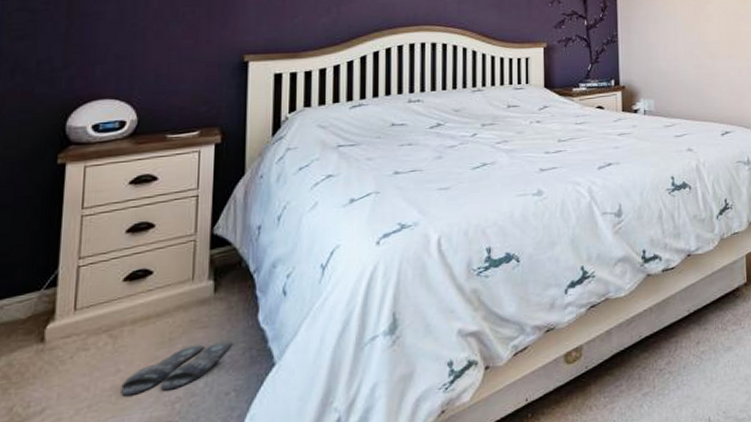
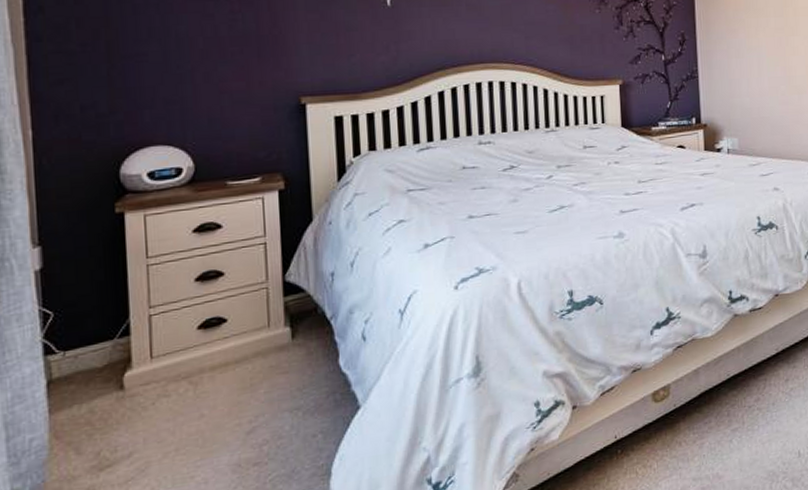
slippers: present [121,341,233,397] -> none [207,385,316,440]

